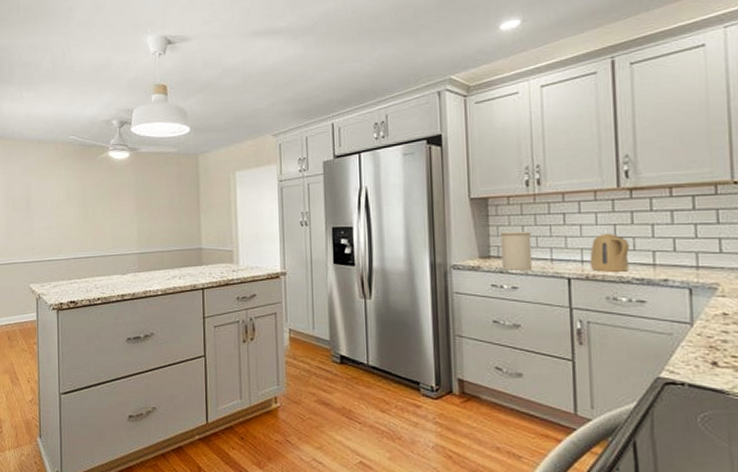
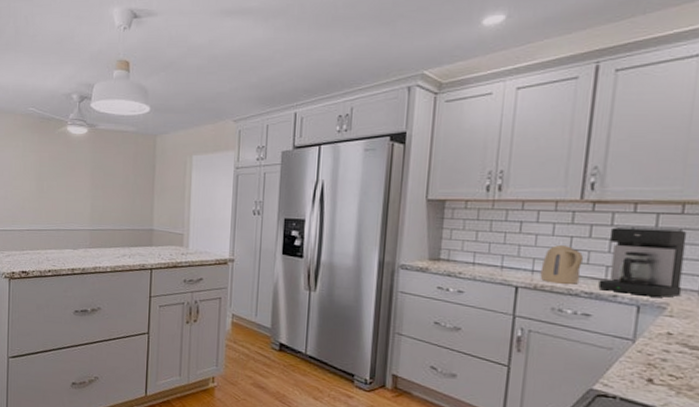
canister: present [500,231,533,272] -> none [450,235,485,277]
coffee maker: none [648,210,729,279] -> present [598,227,687,298]

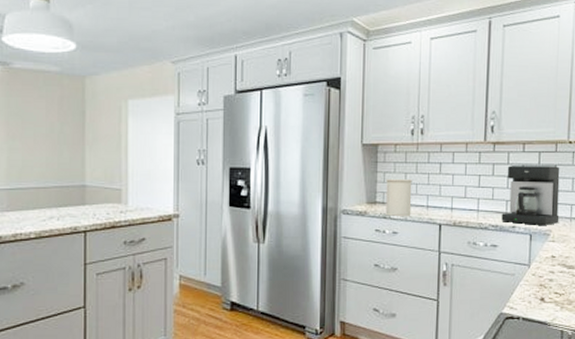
canister: none [450,235,485,277] -> present [385,178,412,217]
kettle: present [540,244,584,284] -> none [457,183,490,219]

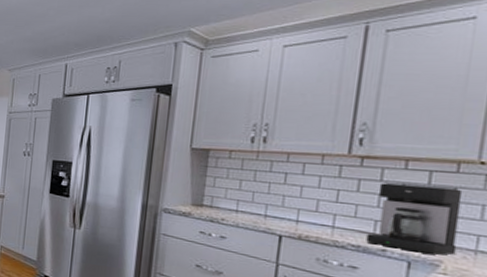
canister: present [385,178,412,217] -> none [213,183,249,224]

